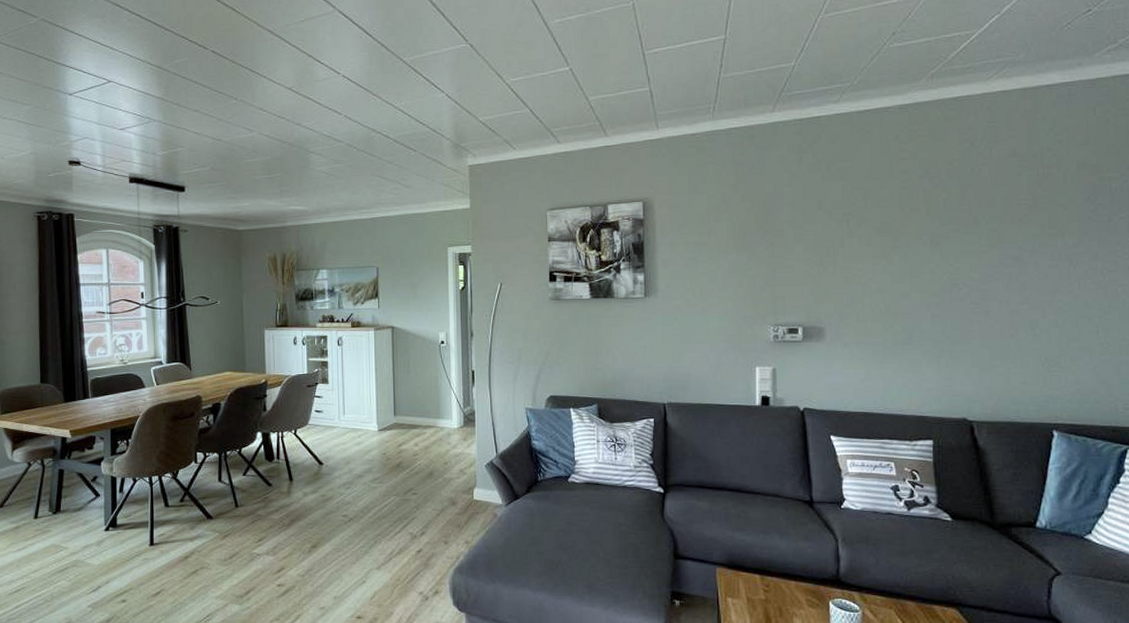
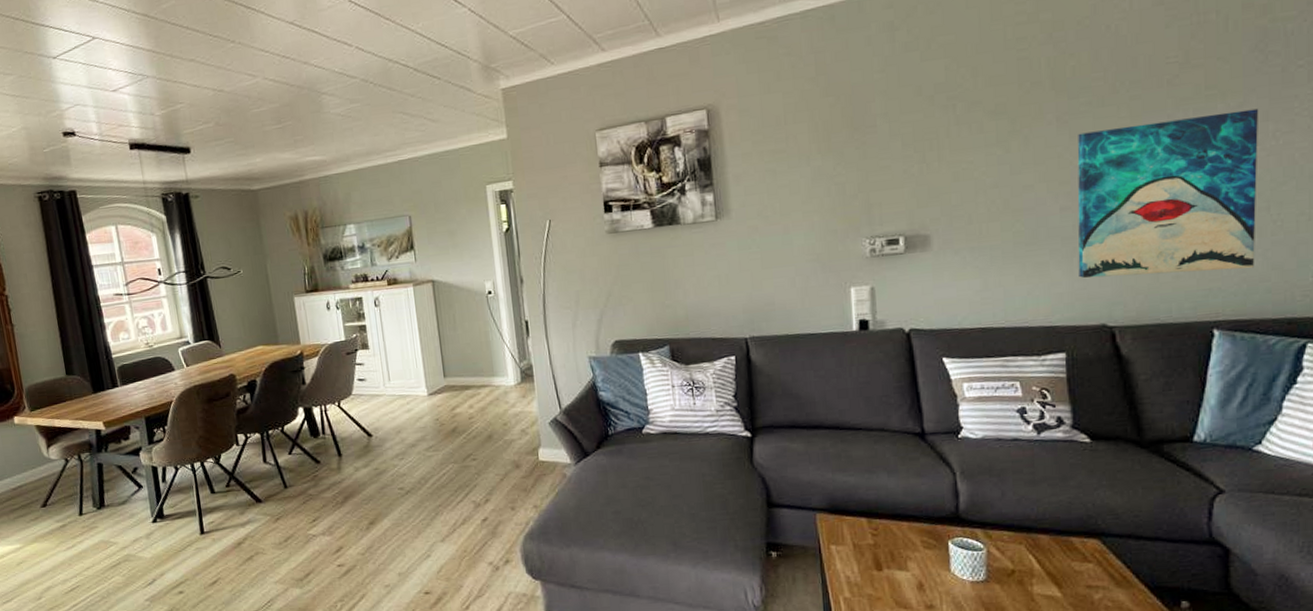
wall art: none [945,249,1090,382] -> present [1077,108,1259,278]

